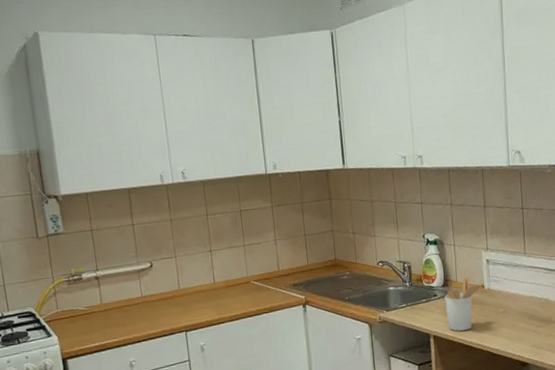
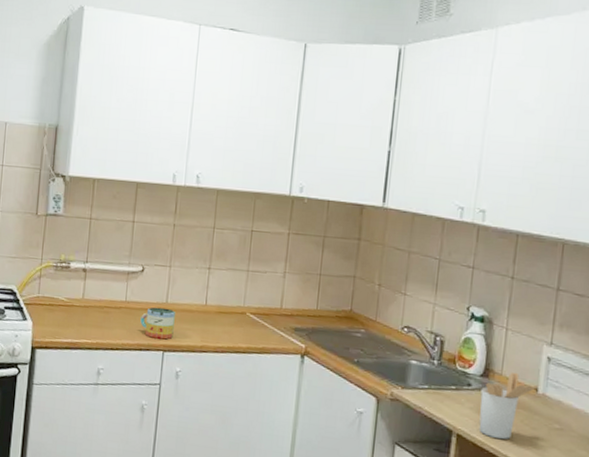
mug: none [159,293,192,323] -> present [140,307,175,340]

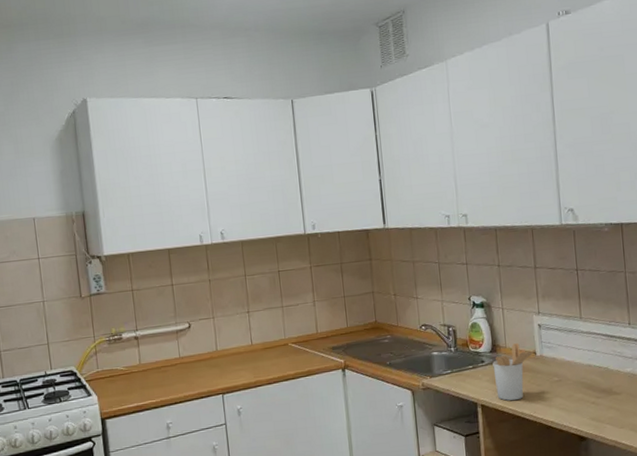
mug: present [140,307,175,340] -> none [196,355,229,385]

